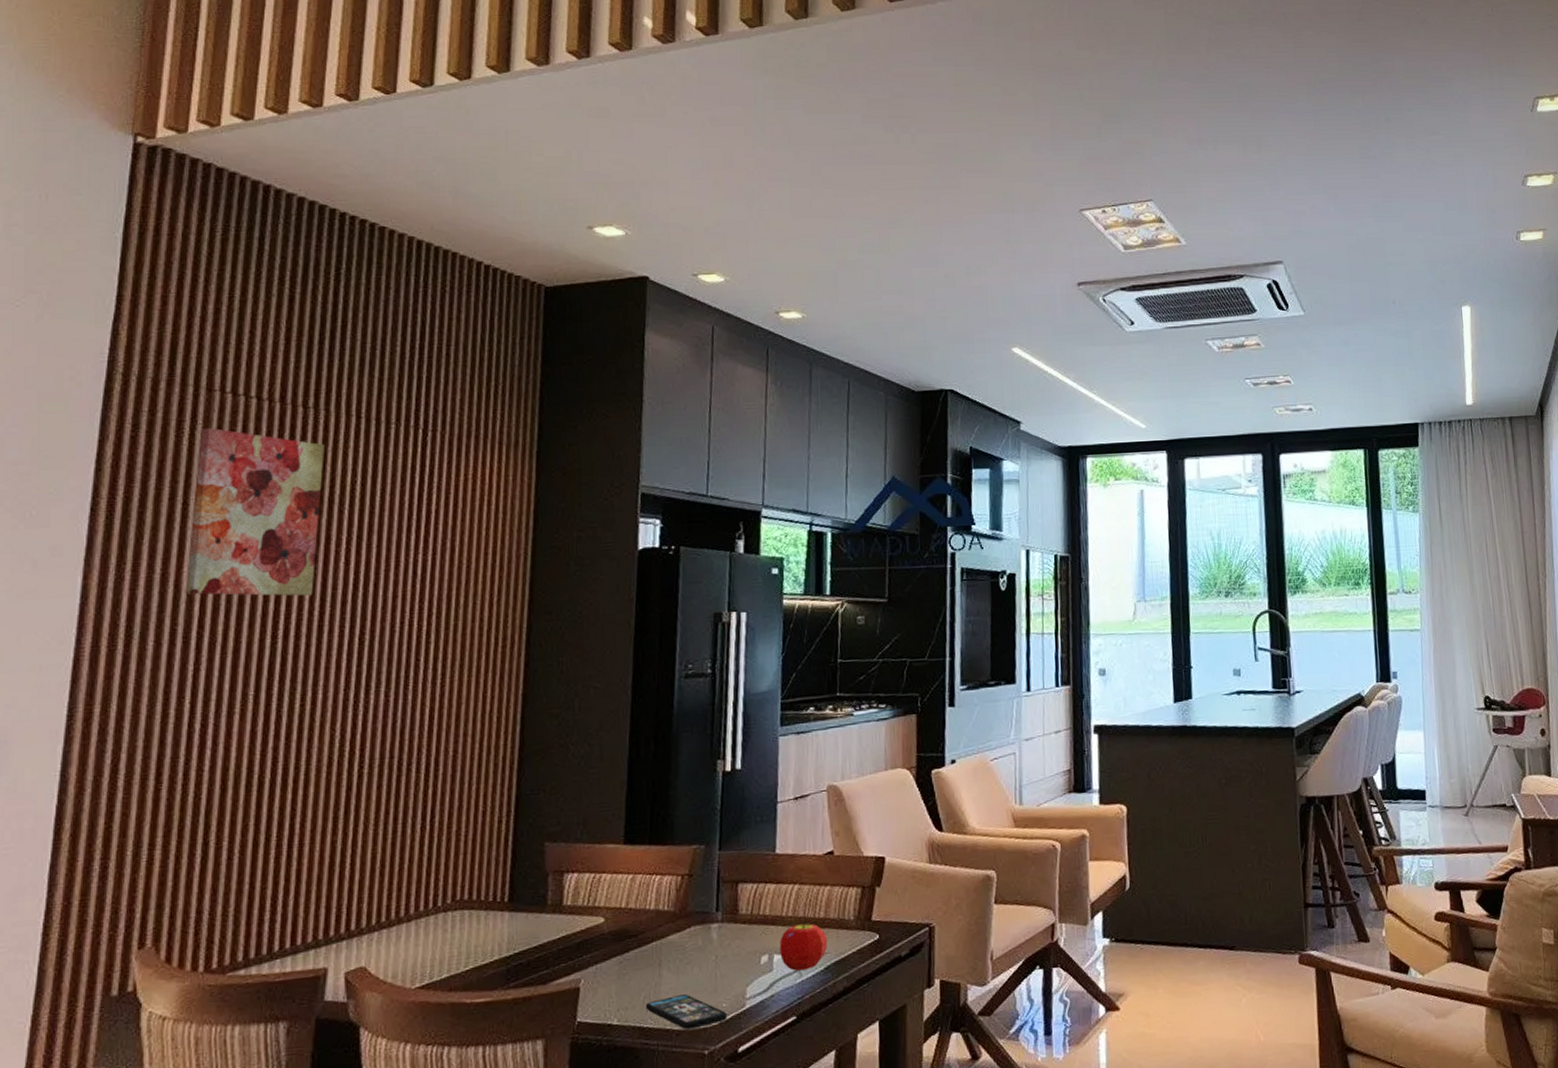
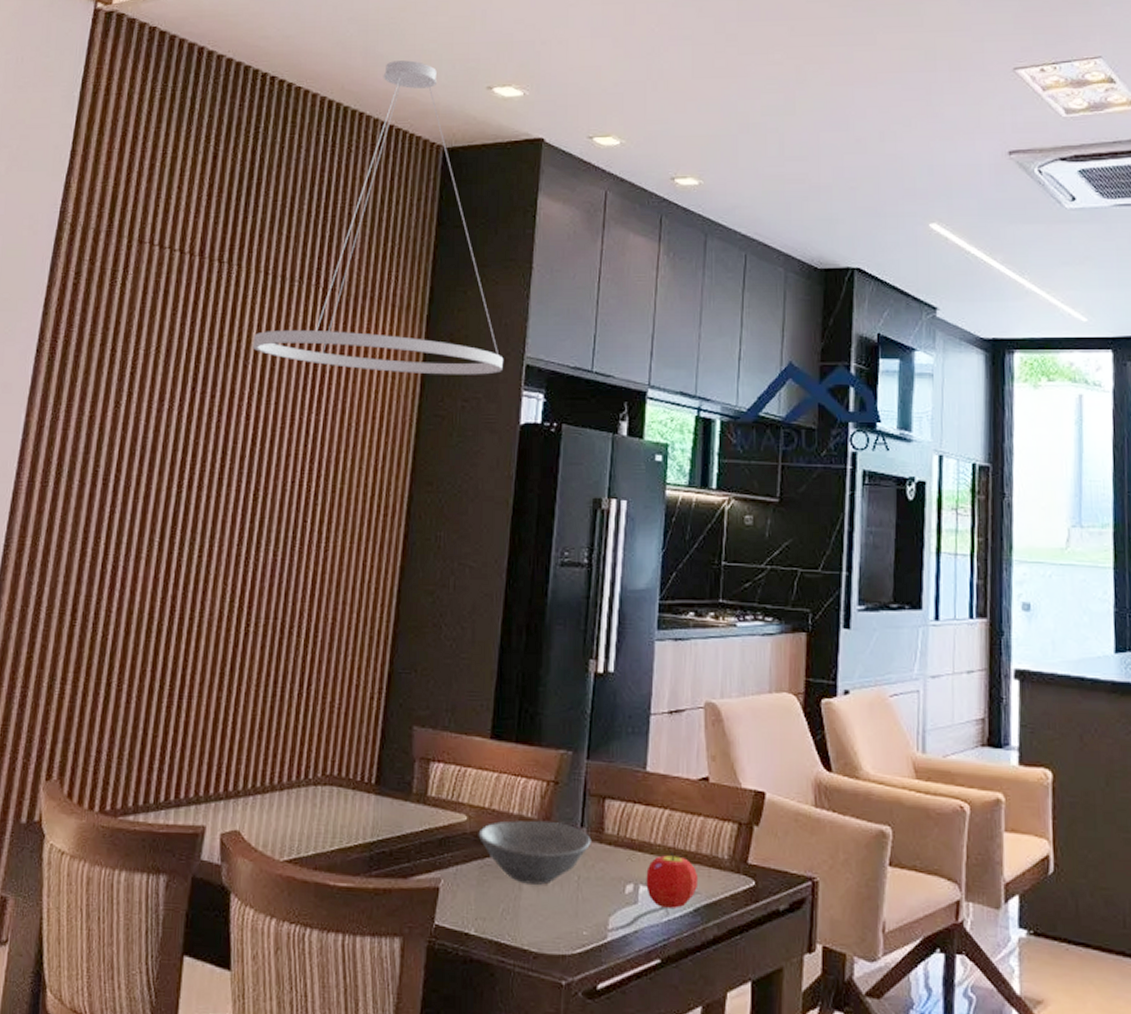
wall art: present [186,427,324,596] -> none [109,278,235,447]
pendant light: none [348,200,619,508] -> present [252,60,504,375]
bowl: none [616,910,727,971] -> present [478,820,592,885]
smartphone: present [645,993,728,1030] -> none [503,912,588,954]

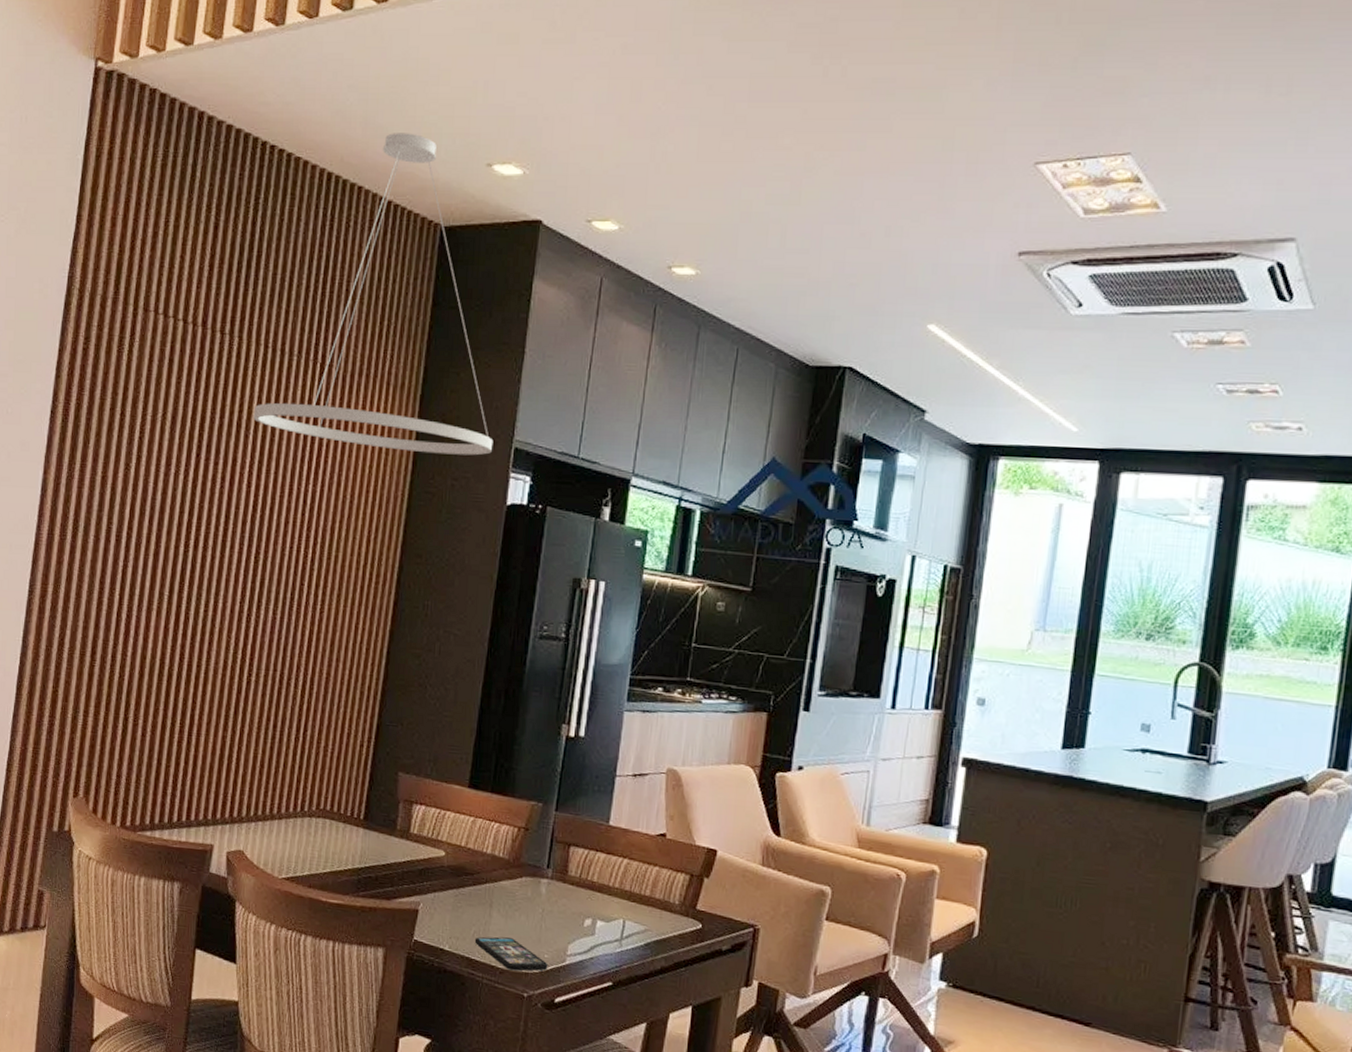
bowl: present [478,820,592,885] -> none [454,858,556,914]
smartphone: none [503,912,588,954] -> present [474,936,548,971]
fruit: present [646,852,699,908] -> none [603,895,651,942]

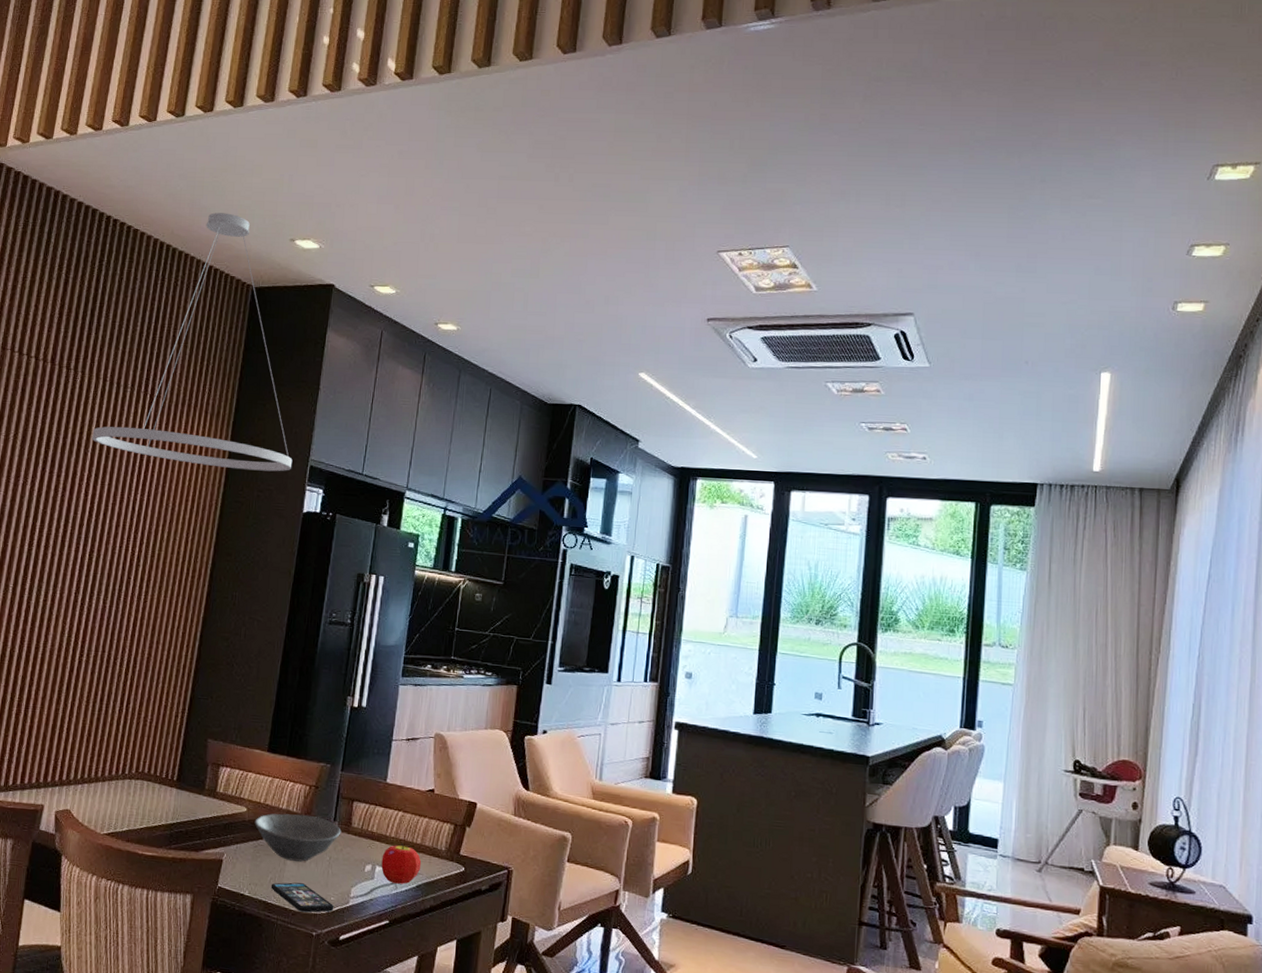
bowl: none [454,858,556,914] -> present [254,813,342,862]
fruit: none [603,895,651,942] -> present [381,843,422,884]

